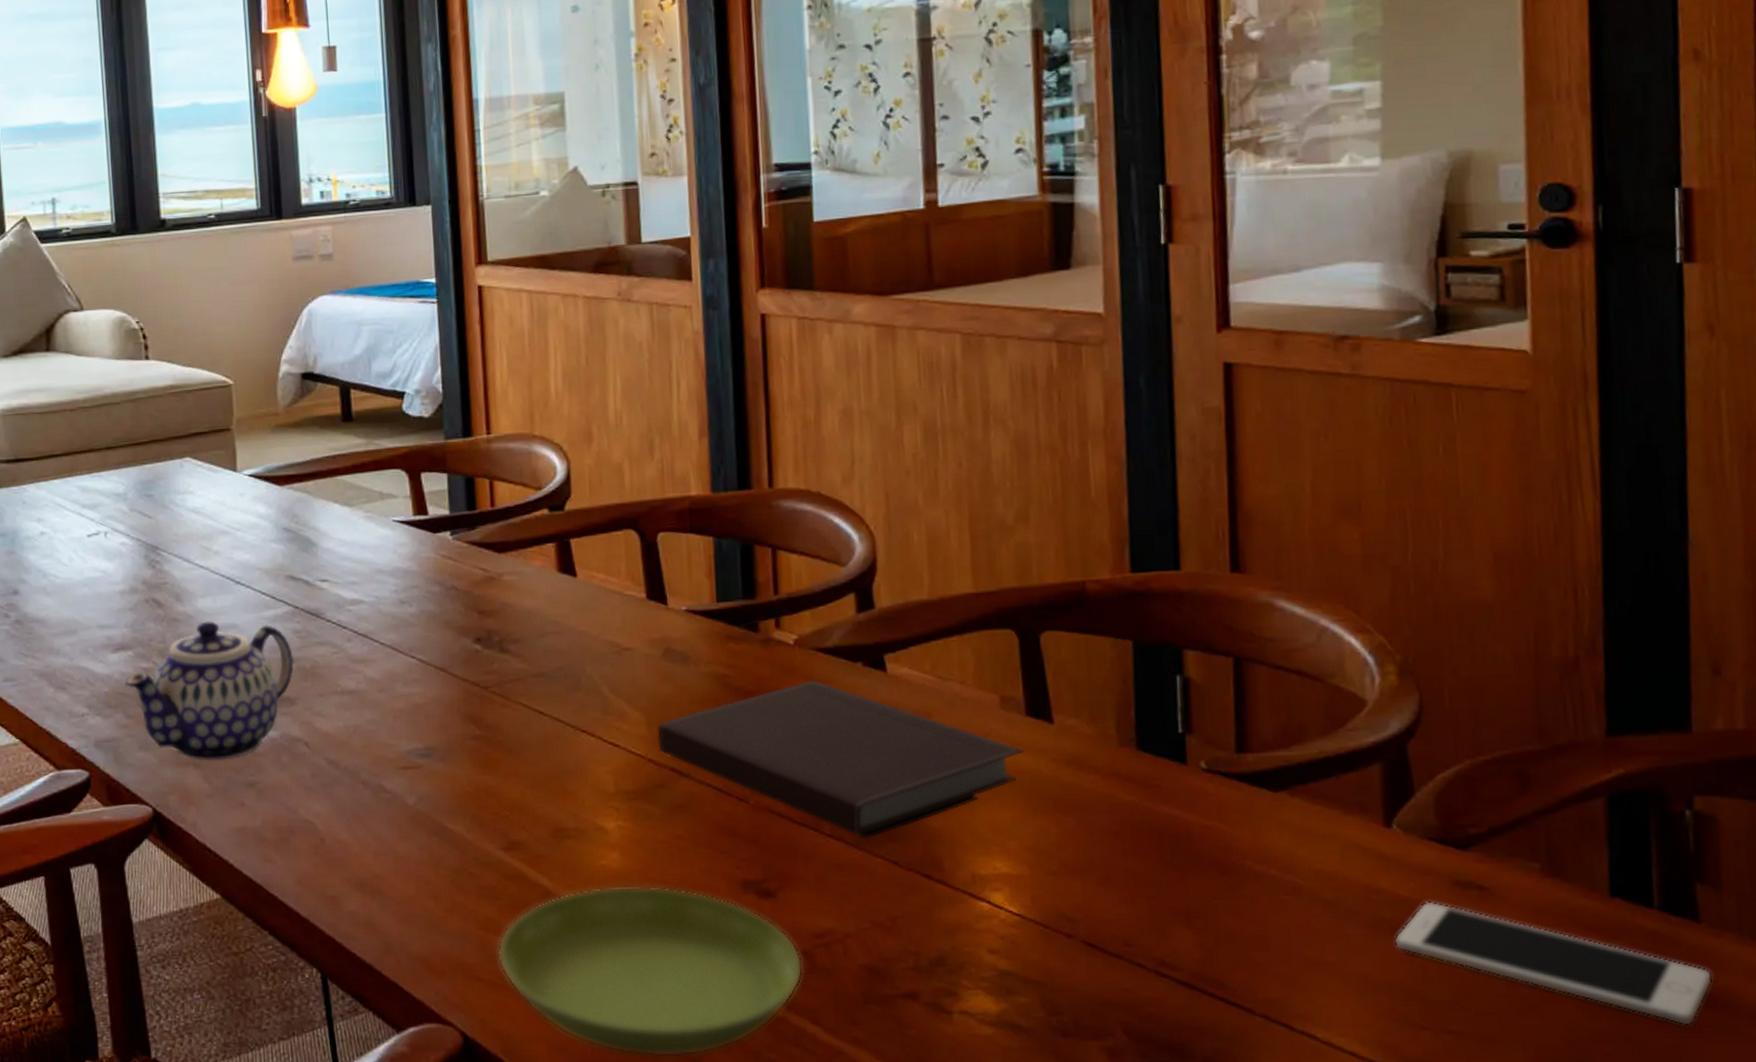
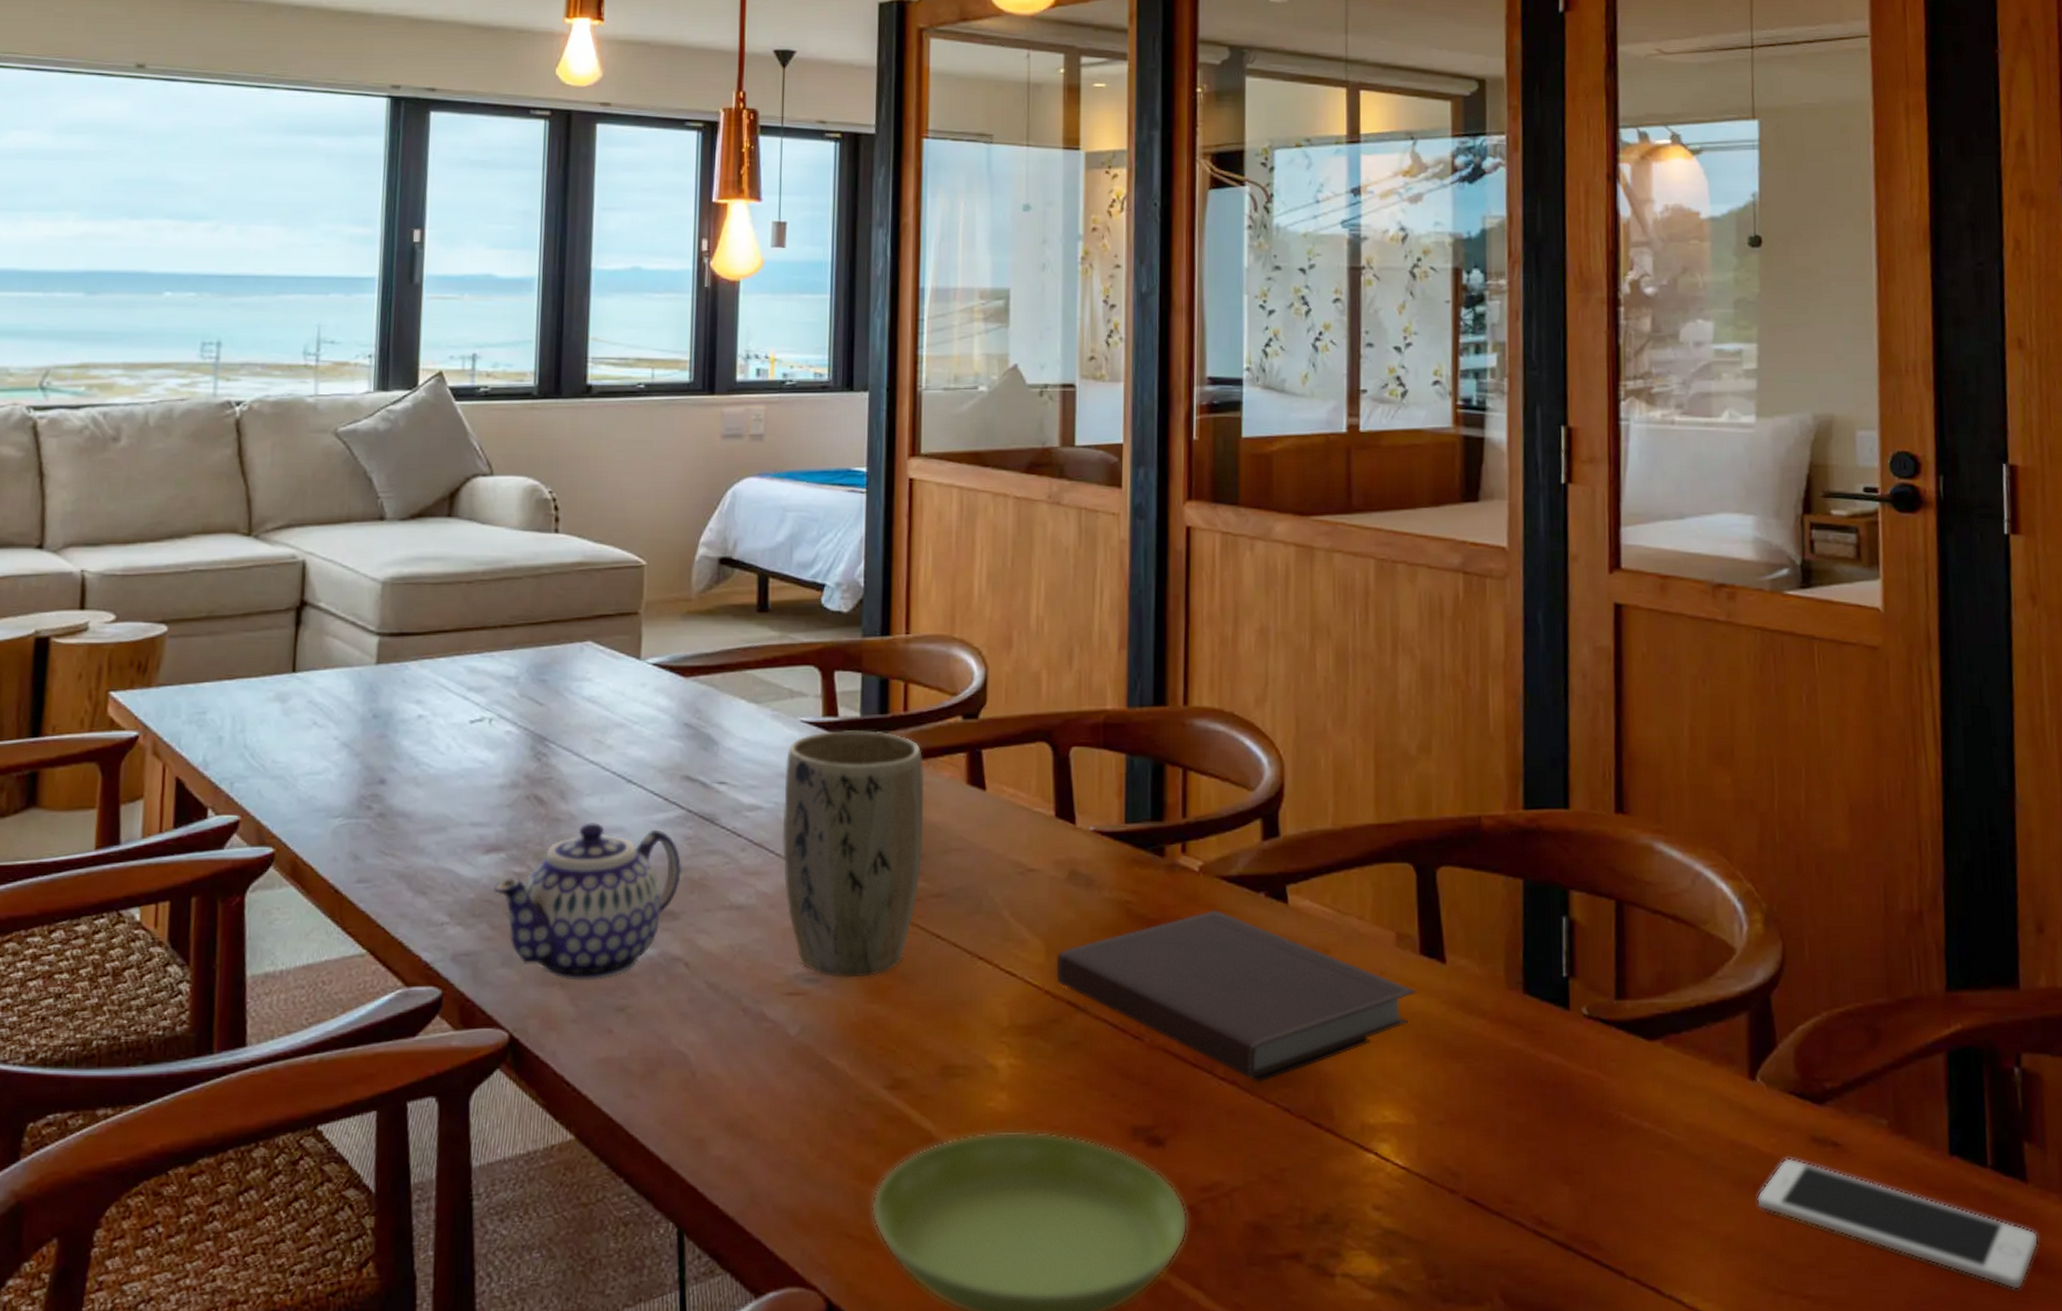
plant pot: none [382,526,520,753] -> present [782,730,925,978]

